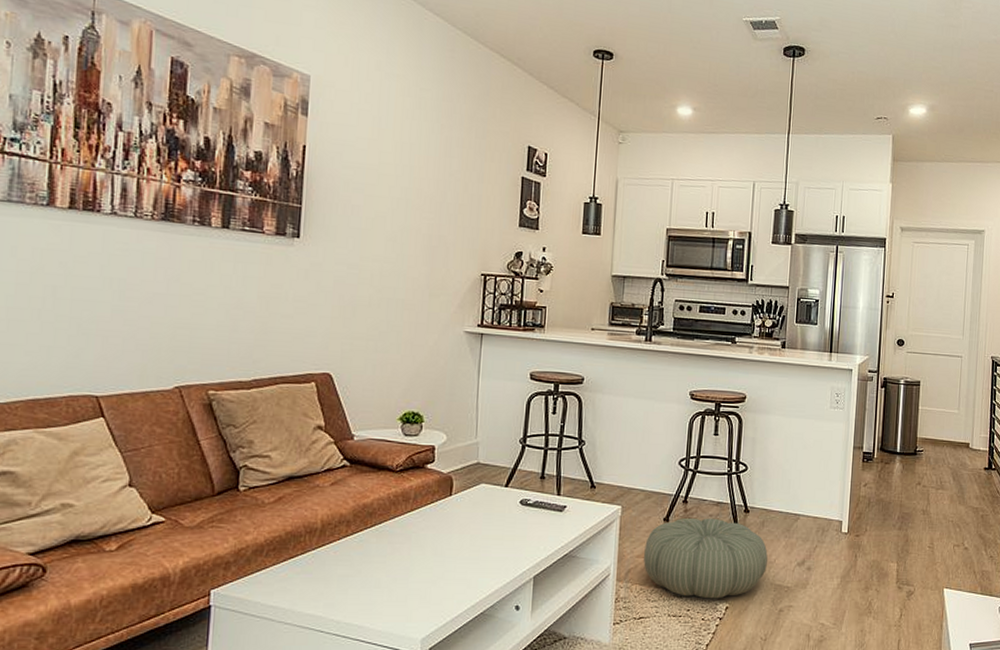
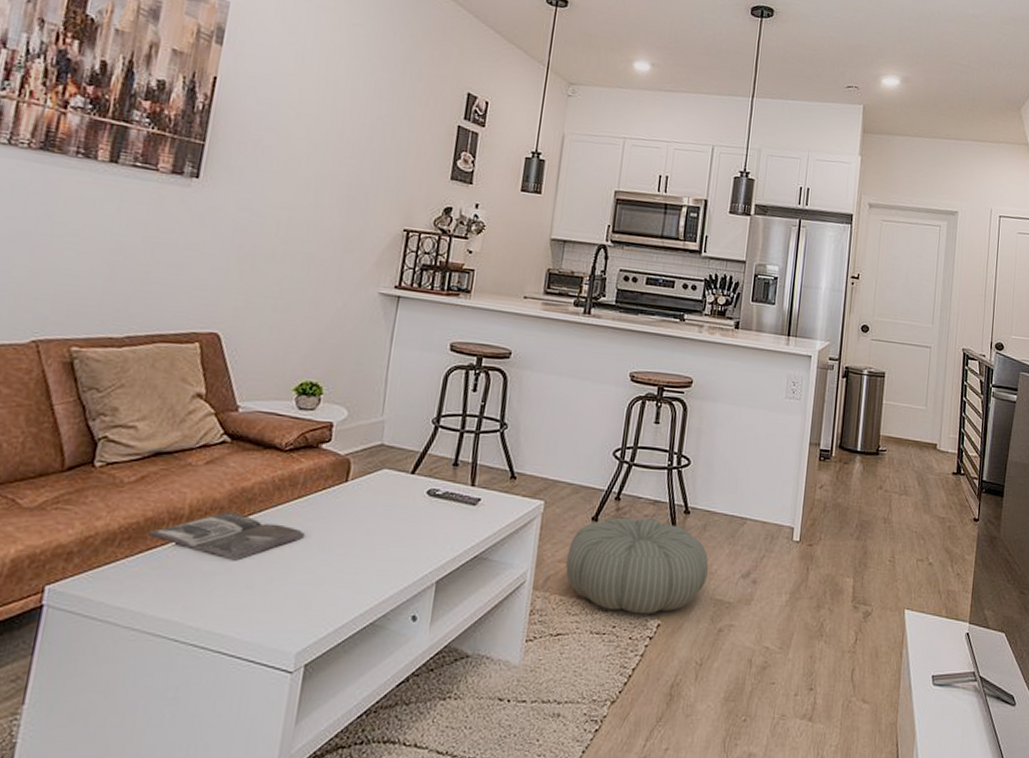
magazine: none [290,524,420,565] -> present [148,511,306,561]

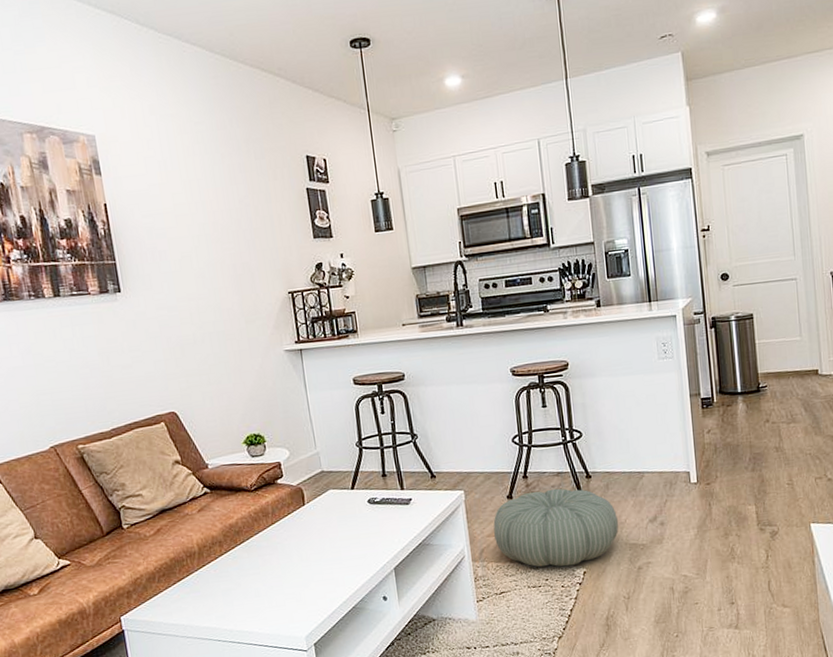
magazine: present [148,511,306,561] -> none [176,543,286,578]

